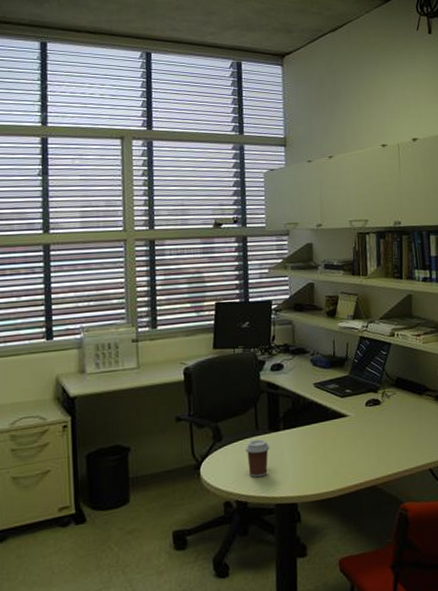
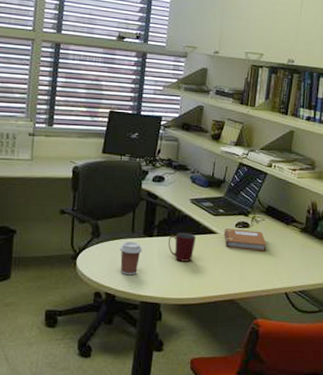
mug: none [296,420,326,453] -> present [168,233,196,262]
notebook: none [354,406,402,430] -> present [223,229,267,252]

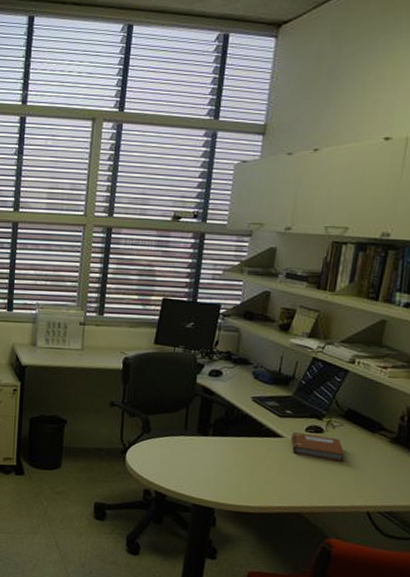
coffee cup: present [120,241,143,276] -> none [171,439,196,476]
mug: present [168,233,196,262] -> none [224,433,257,466]

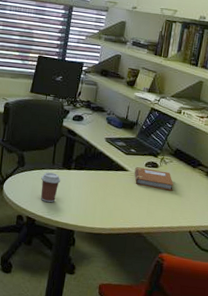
coffee cup: none [171,439,196,476] -> present [41,172,61,203]

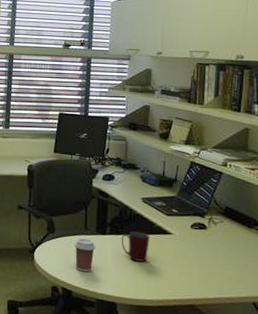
mug: none [83,168,109,195] -> present [121,231,149,262]
notebook: present [134,167,174,191] -> none [179,229,227,256]

